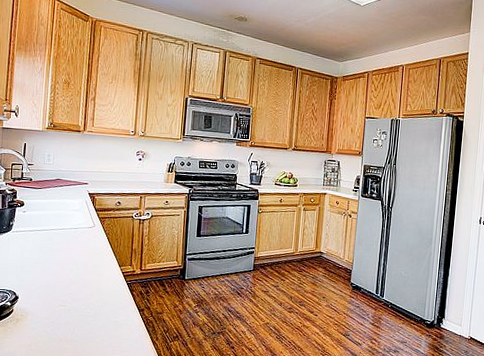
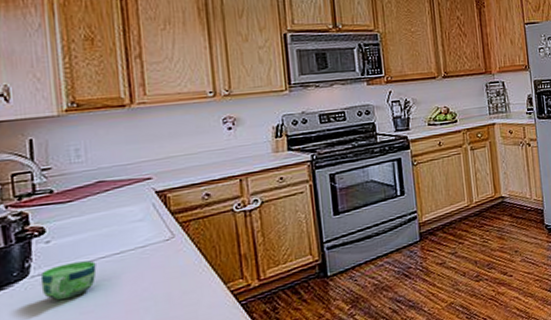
cup: none [16,228,48,251] -> present [40,260,97,300]

